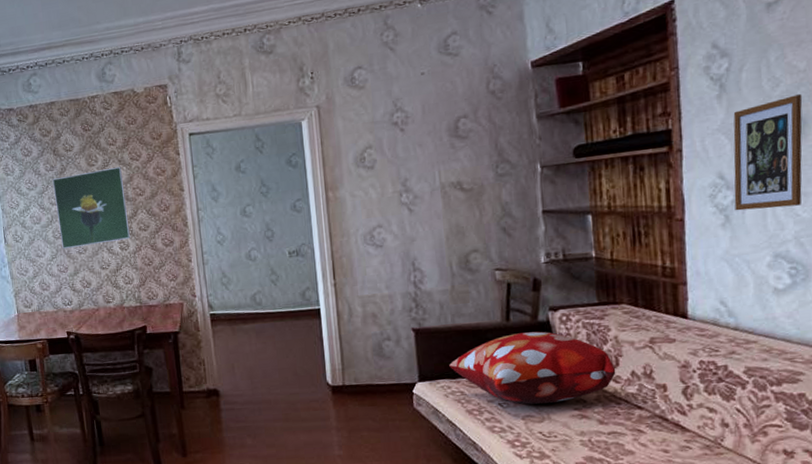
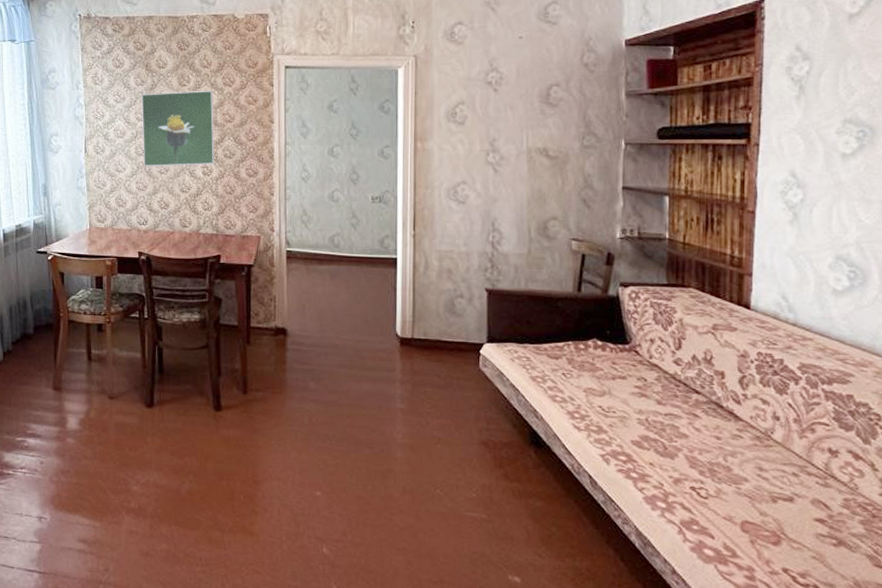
decorative pillow: present [449,331,616,405] -> none [518,305,678,378]
picture frame: present [733,94,803,211] -> none [803,105,874,212]

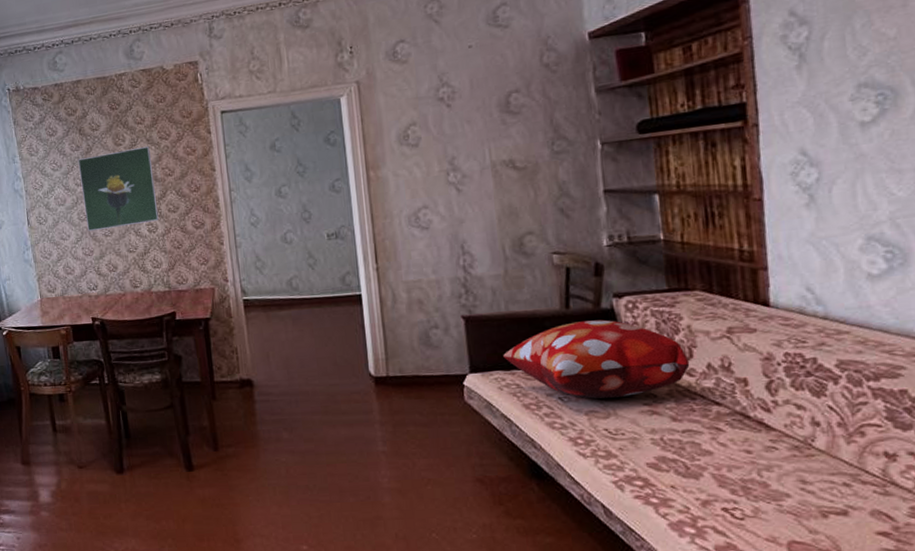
decorative pillow: none [518,305,678,378] -> present [503,319,690,399]

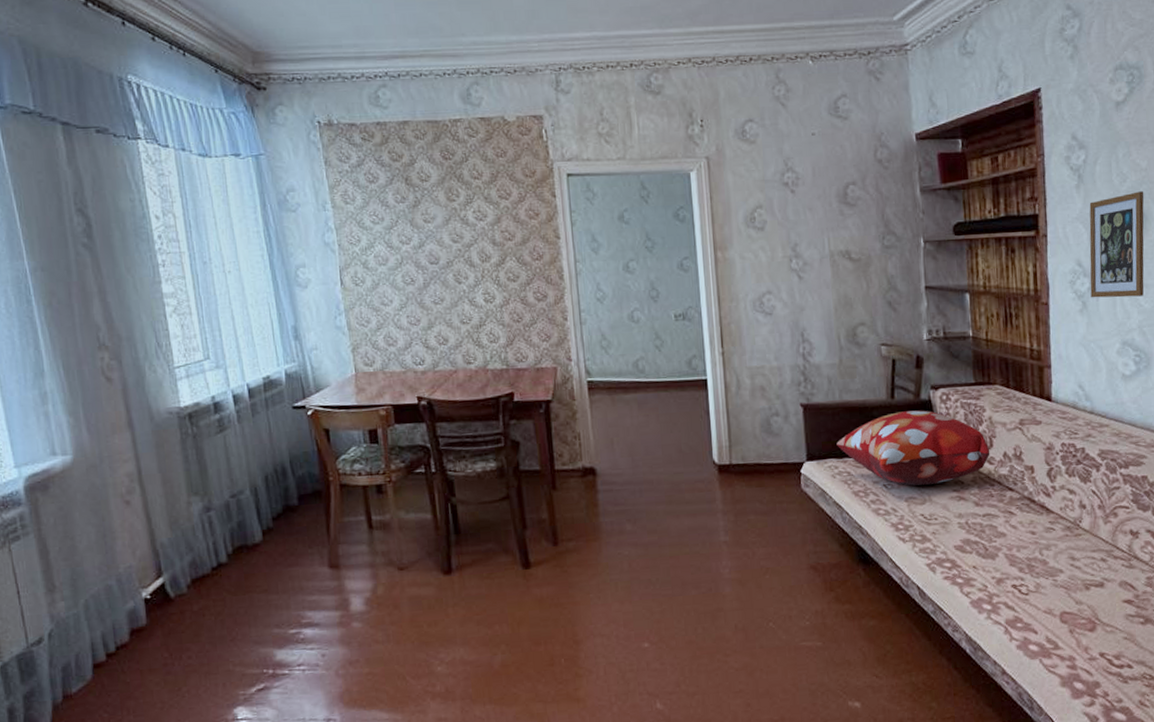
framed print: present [78,146,159,232] -> none [403,204,497,298]
picture frame: none [815,63,897,190] -> present [1089,191,1144,298]

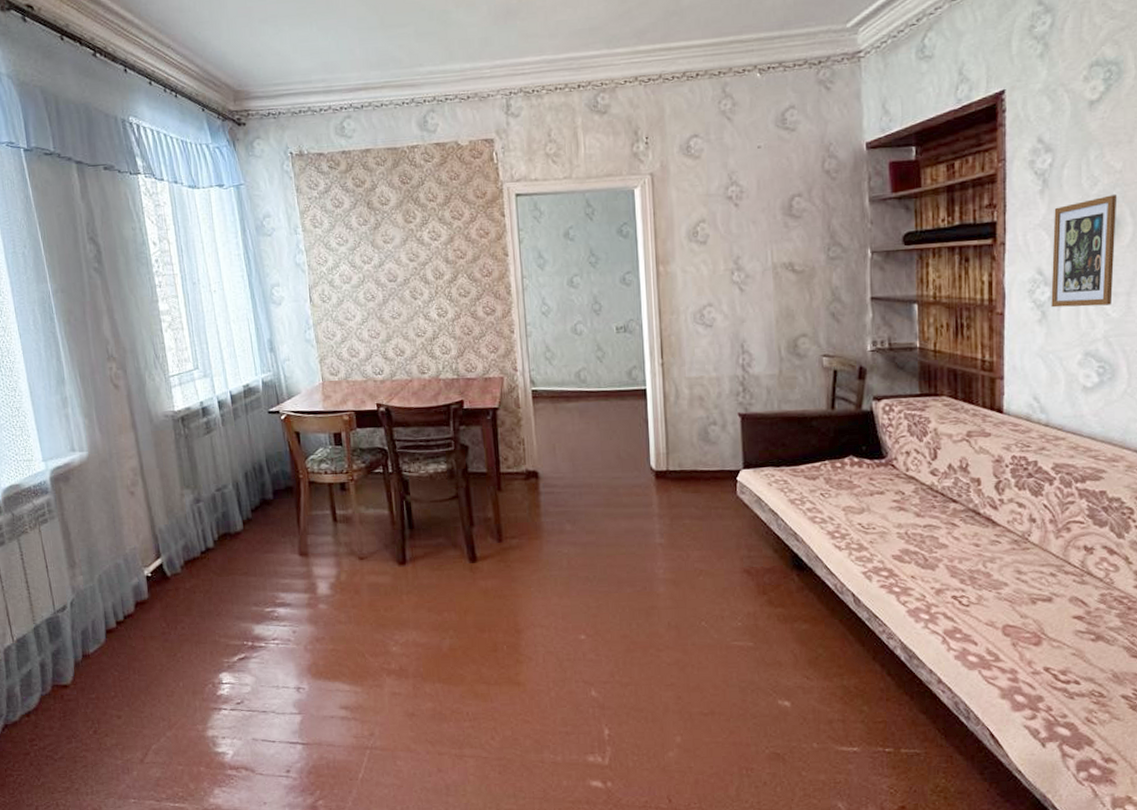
decorative pillow: present [836,410,990,486] -> none [774,421,934,495]

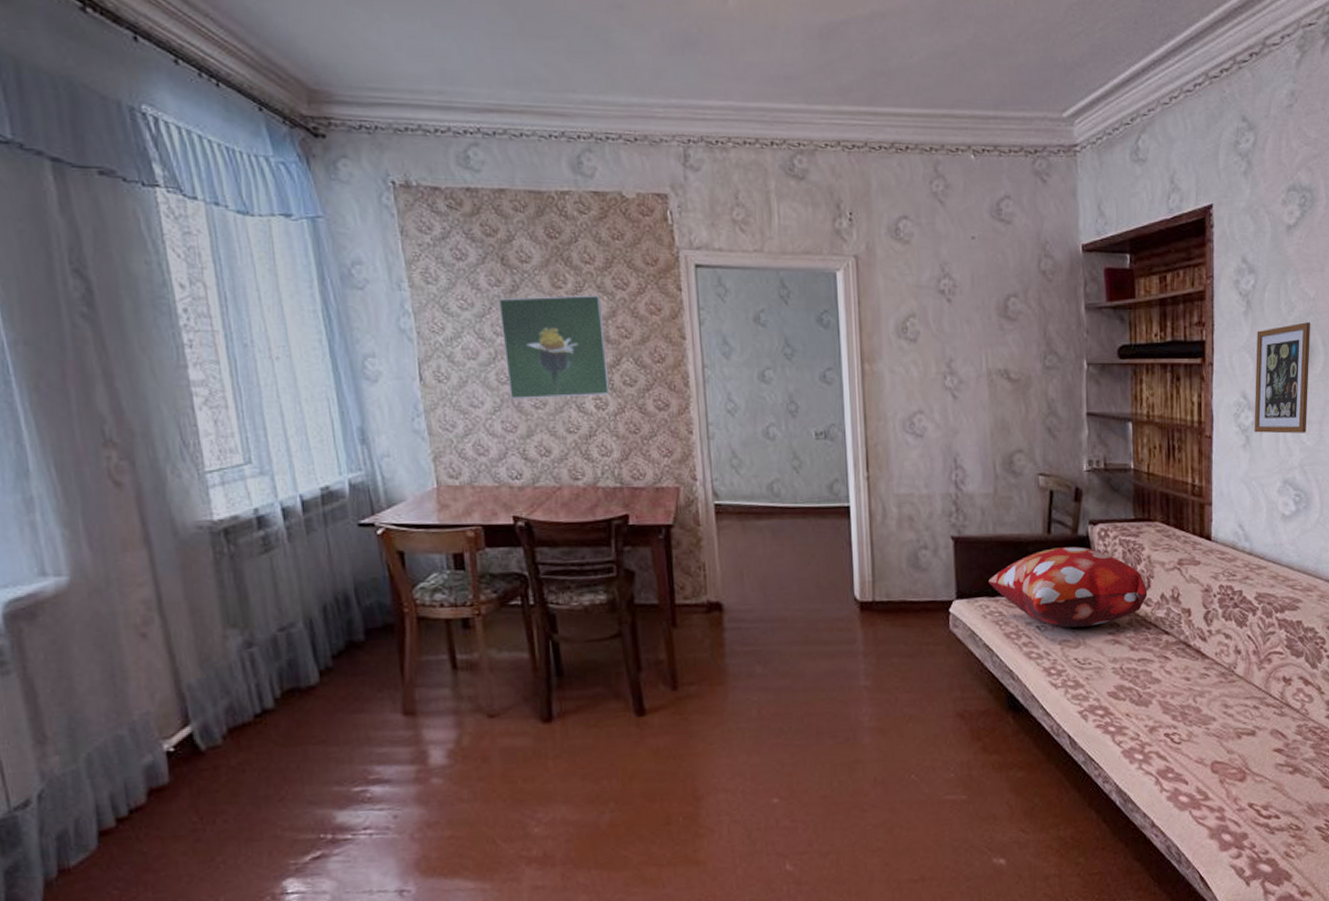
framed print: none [365,225,449,313] -> present [498,294,610,400]
decorative pillow: none [774,421,934,495] -> present [988,546,1148,628]

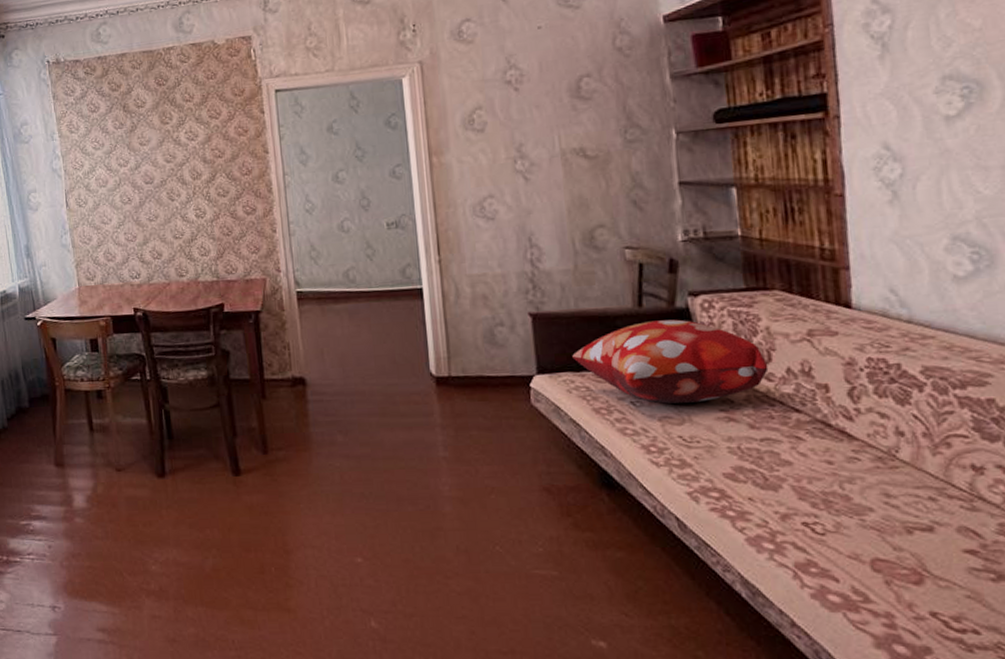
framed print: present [498,294,610,400] -> none [121,125,207,216]
picture frame: present [1254,322,1311,434] -> none [898,55,983,187]

